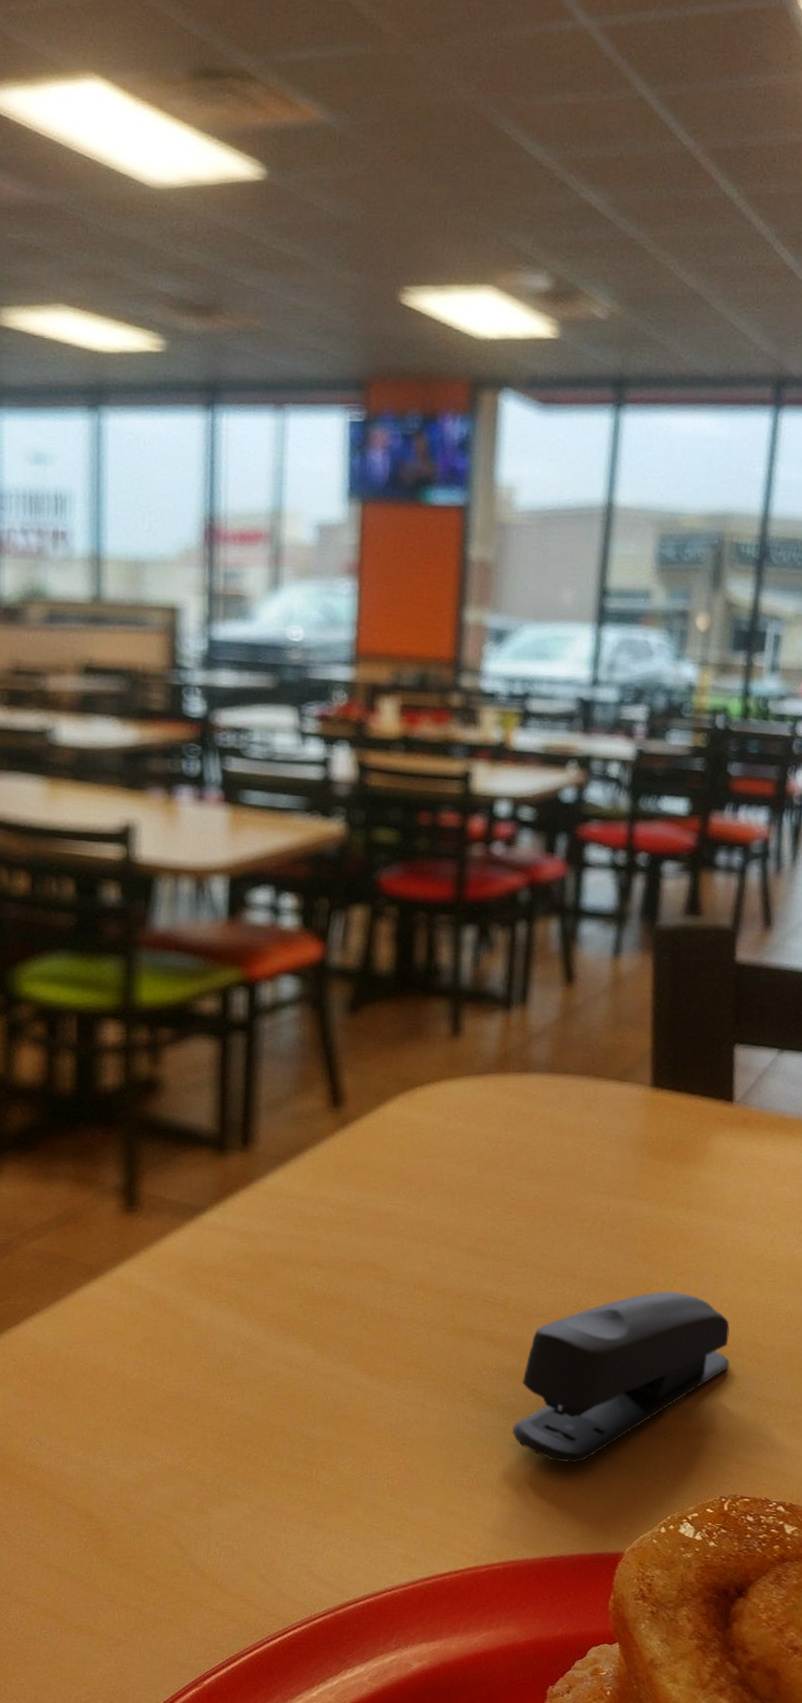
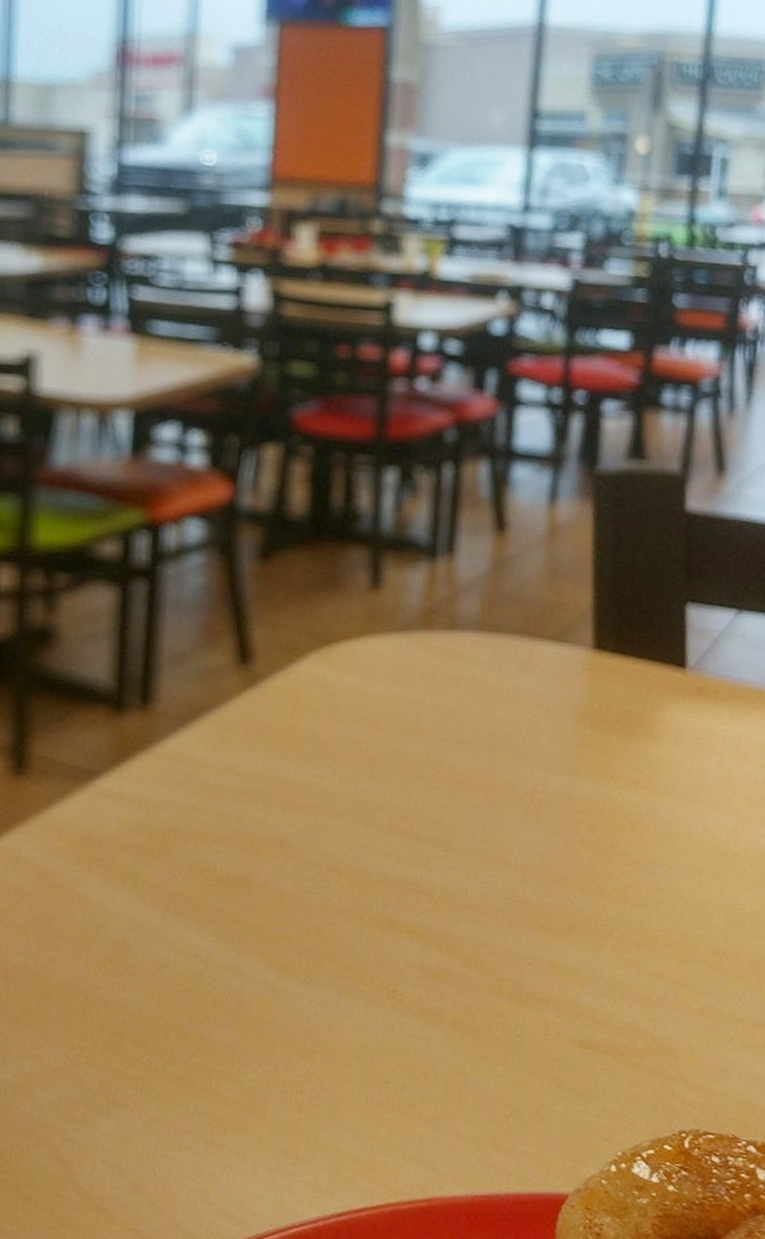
stapler: present [513,1291,730,1464] -> none [439,883,688,1083]

